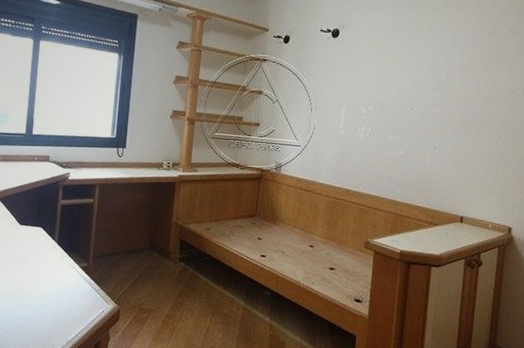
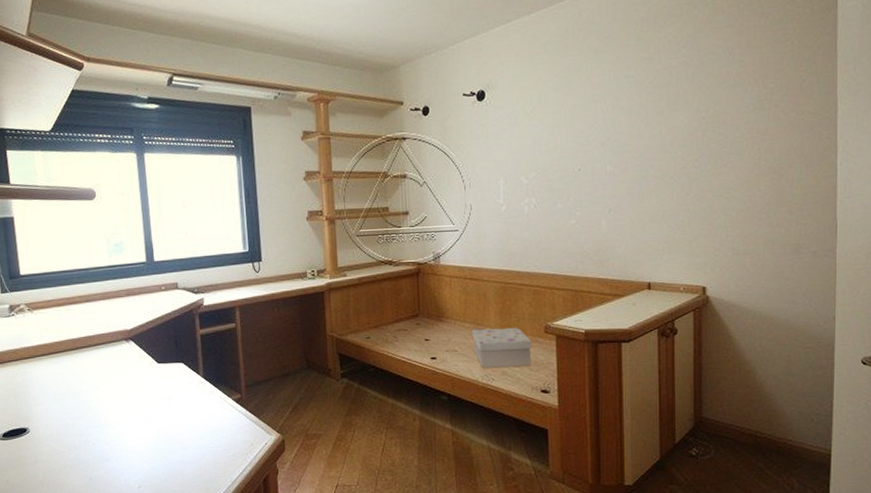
decorative box: none [300,235,352,276] -> present [472,327,532,369]

